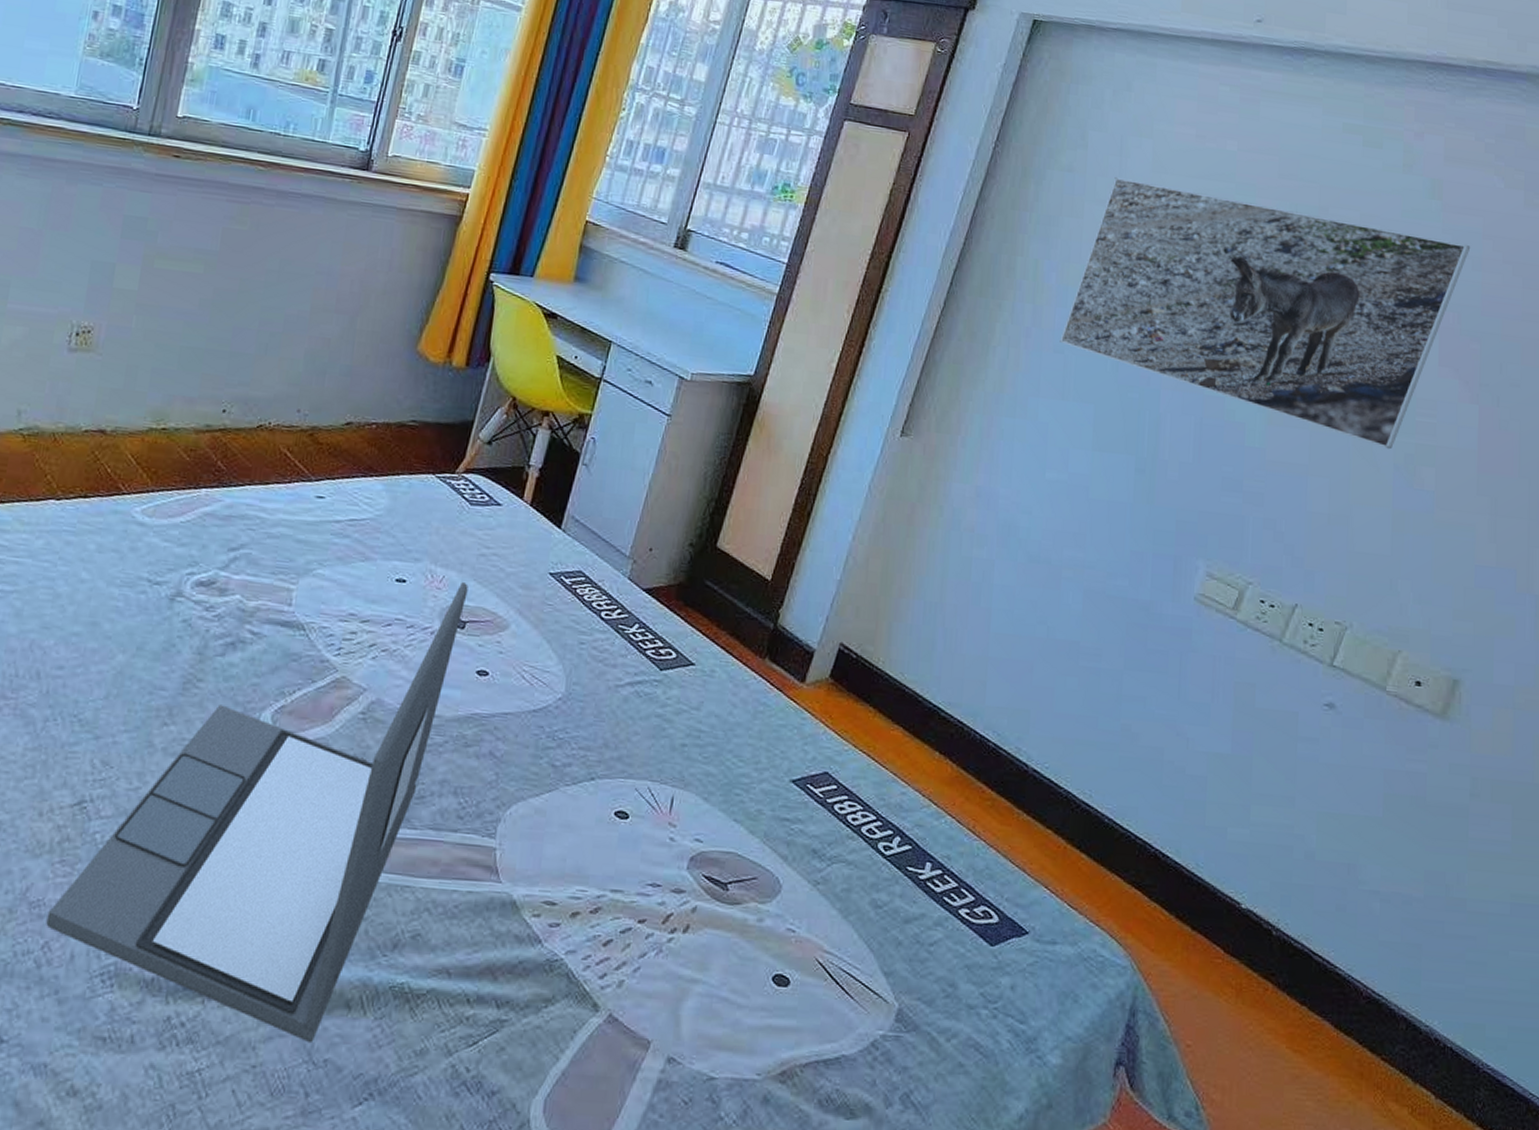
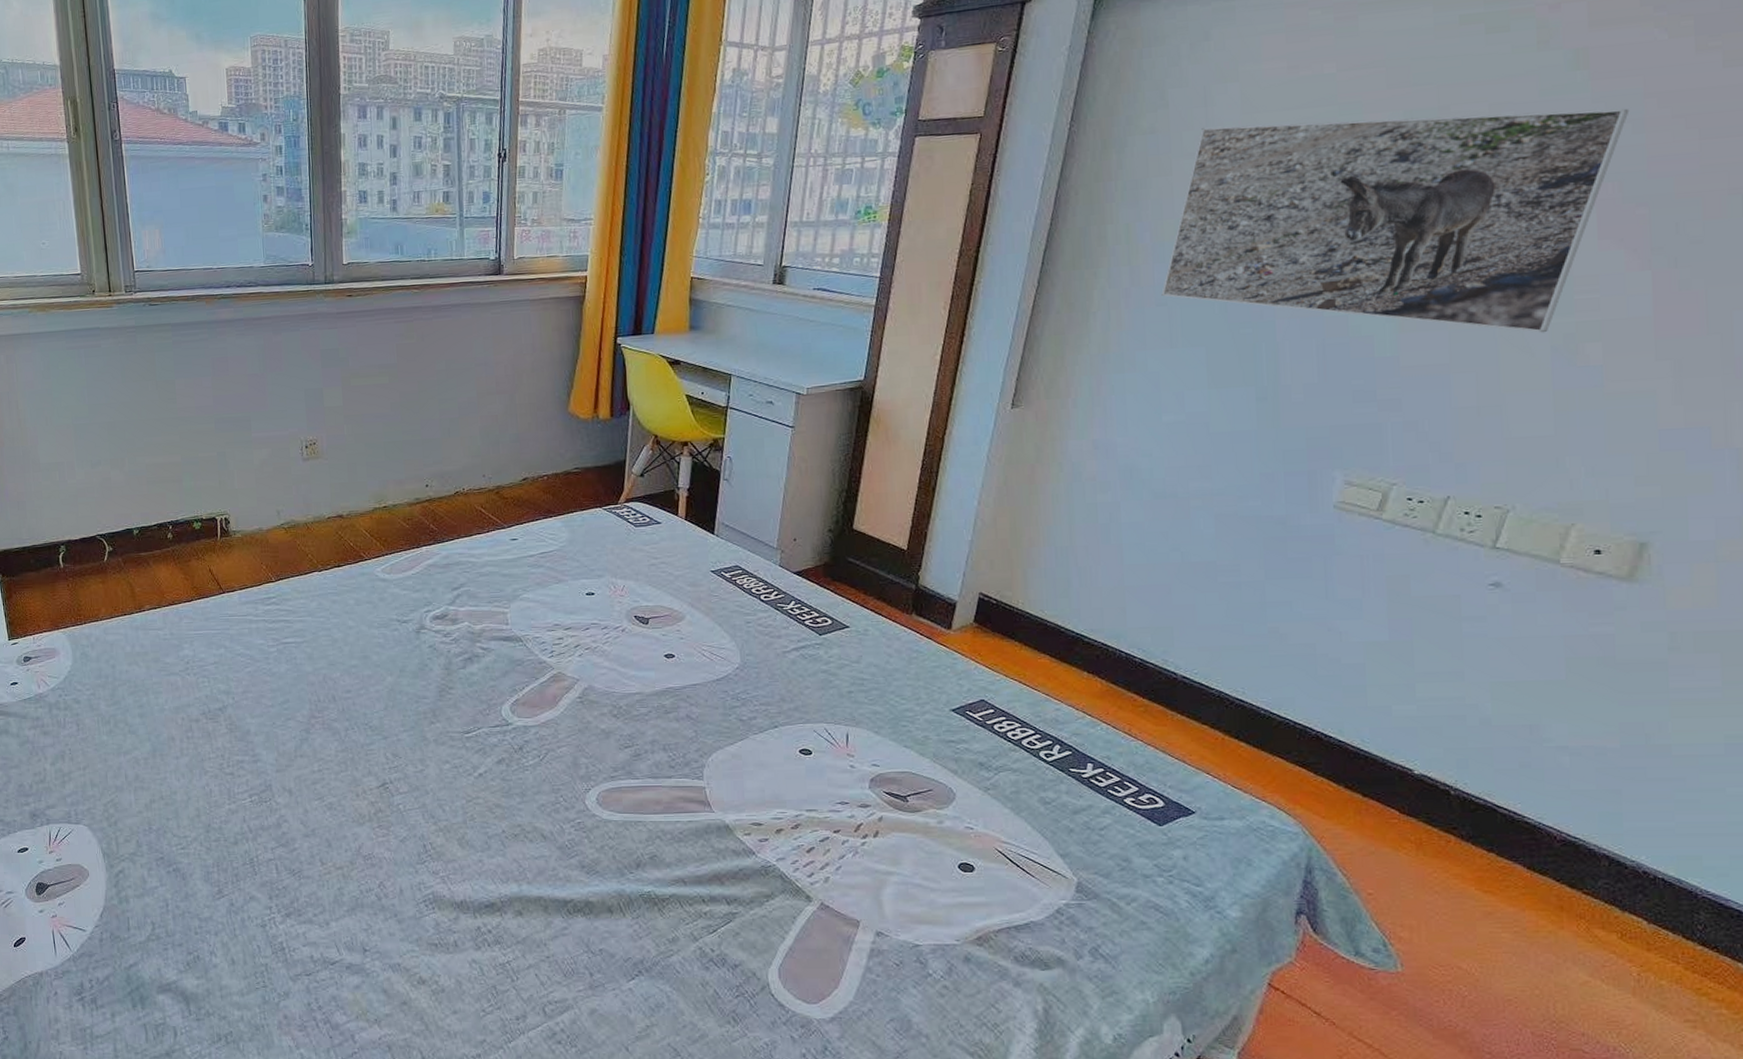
laptop: present [46,582,469,1044] -> none [377,588,646,939]

